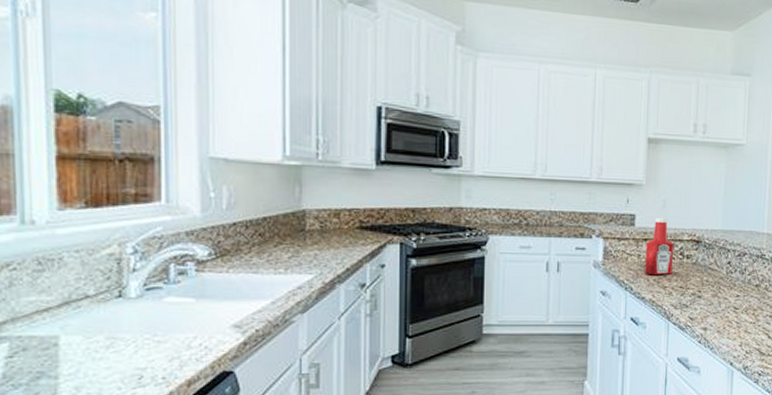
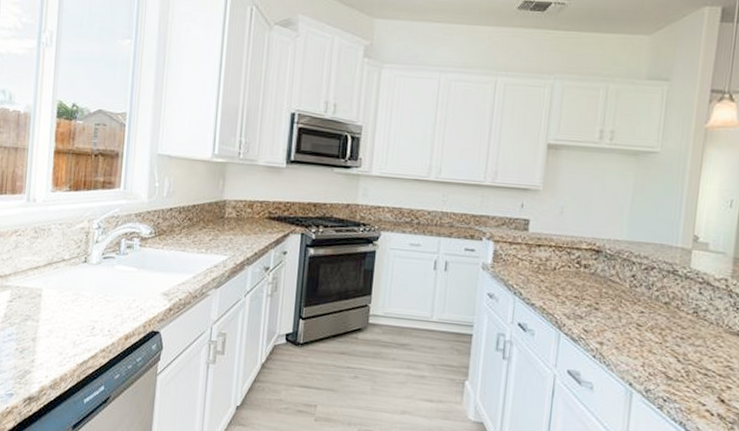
ketchup bottle: present [645,218,674,276] -> none [536,224,571,283]

